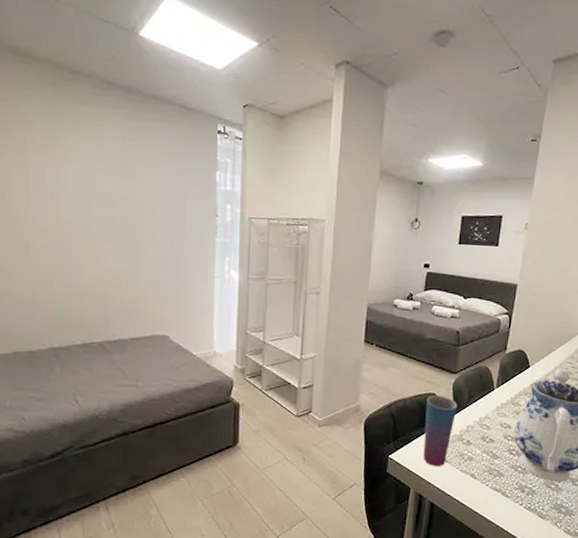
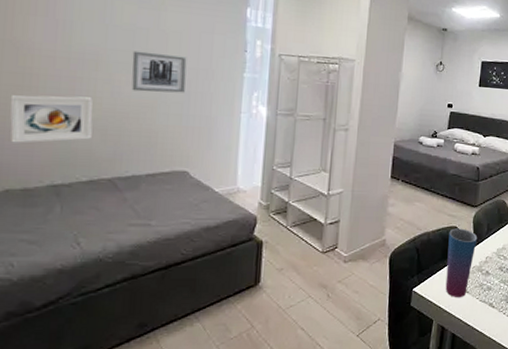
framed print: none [12,265,82,310] -> present [9,95,93,143]
wall art: none [113,220,162,260] -> present [131,51,187,93]

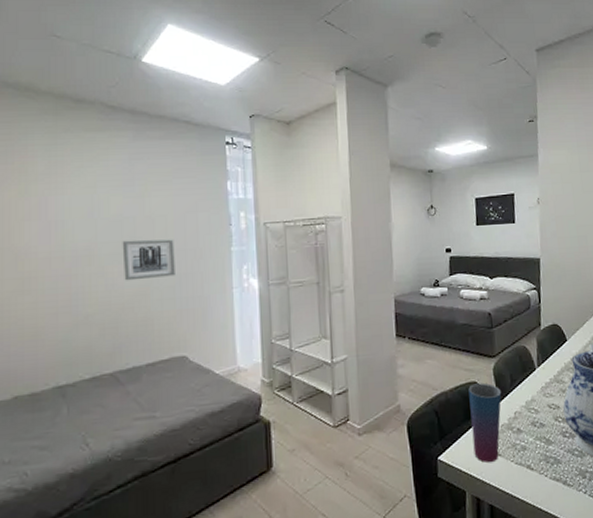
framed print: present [9,95,93,143] -> none [12,293,91,349]

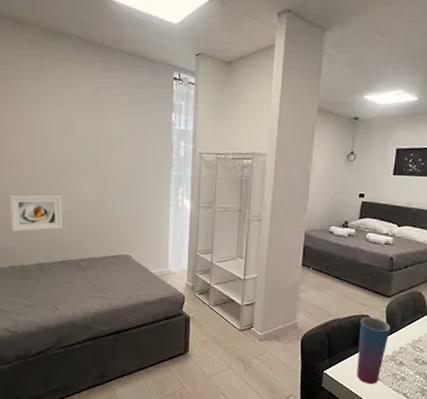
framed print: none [12,293,91,349] -> present [10,195,63,232]
wall art: present [122,239,175,281] -> none [87,156,127,190]

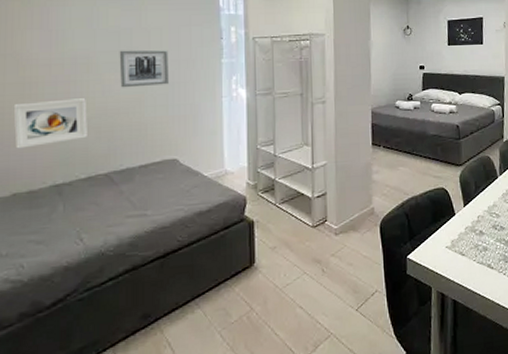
wall art: none [87,156,127,190] -> present [119,50,169,88]
cup: present [356,317,391,385] -> none [437,189,467,262]

